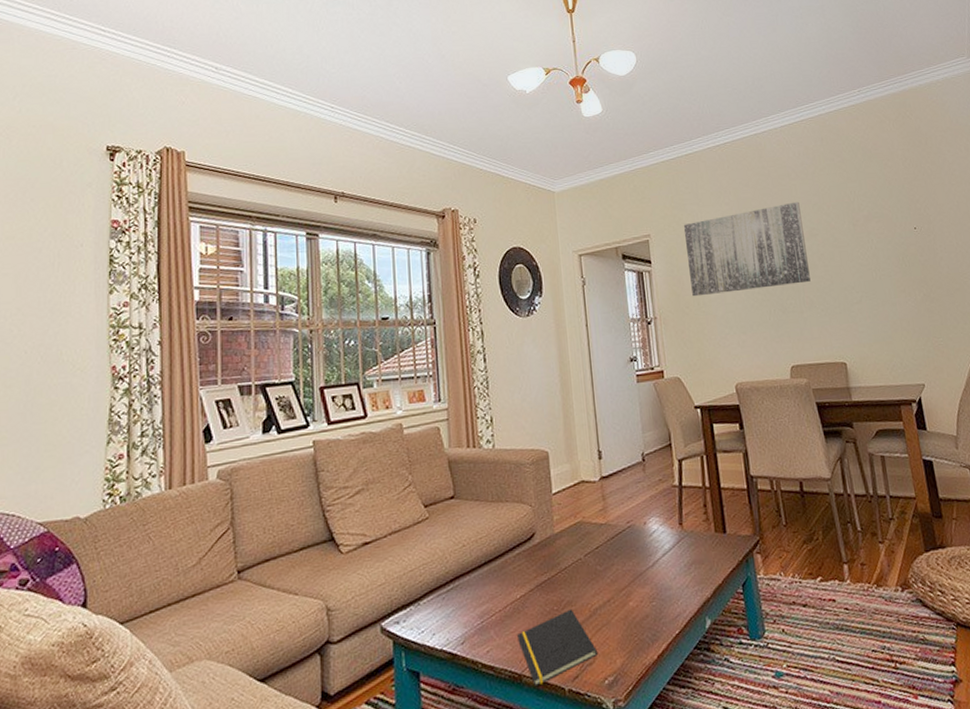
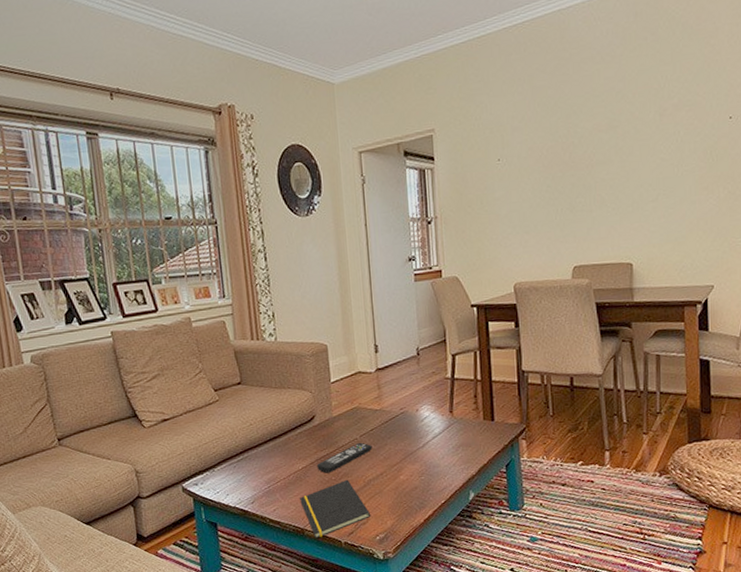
remote control: none [536,563,598,603] -> present [316,442,373,473]
wall art: present [683,201,811,297] -> none [470,89,604,196]

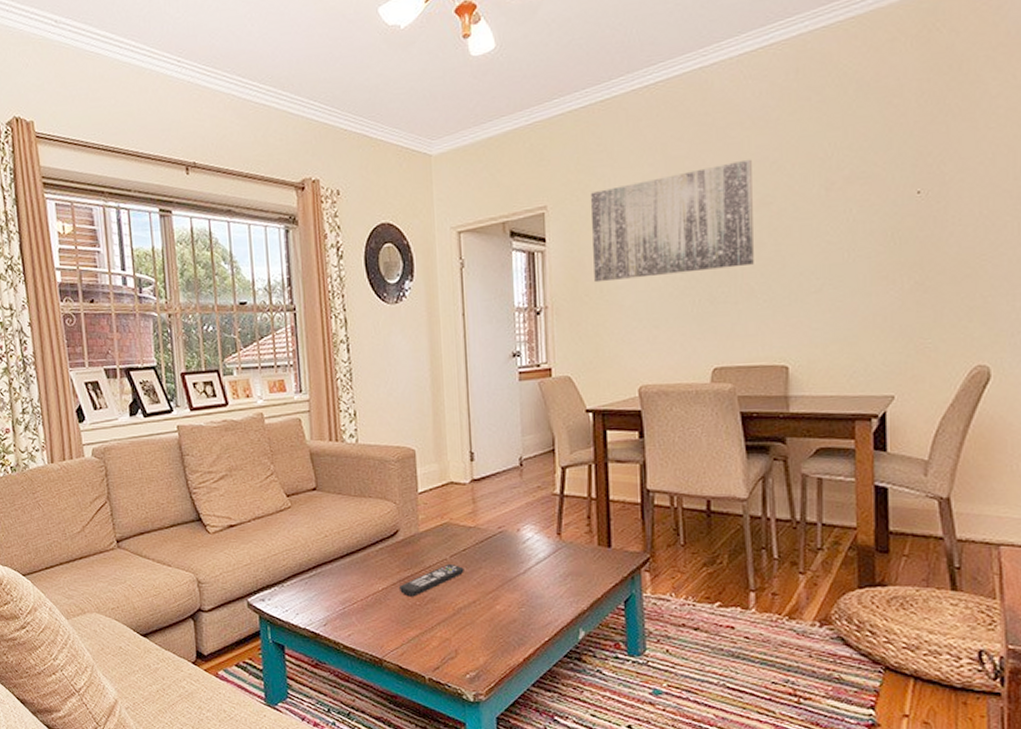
notepad: present [300,479,371,539] -> none [379,605,461,672]
wall art: none [470,89,604,196] -> present [590,159,754,283]

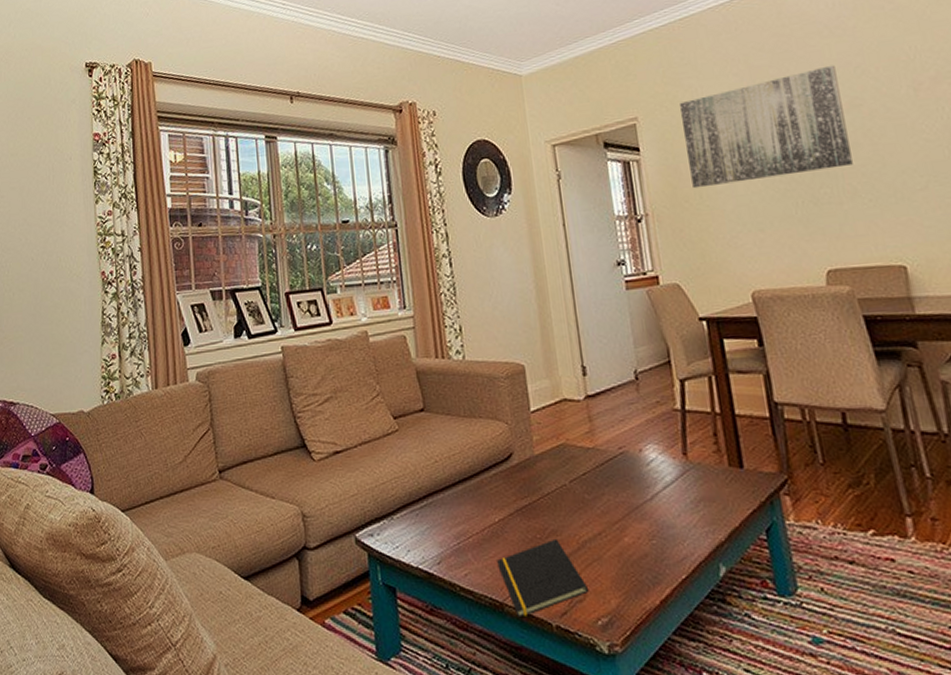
notepad: none [379,605,461,672] -> present [497,538,590,618]
remote control: present [398,563,464,597] -> none [516,490,586,529]

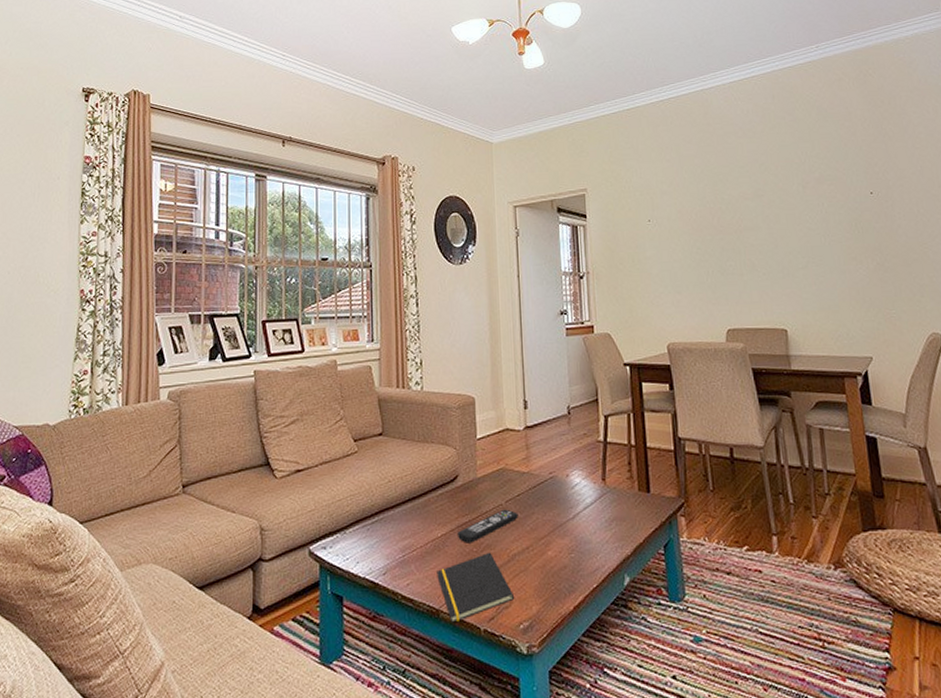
remote control: none [516,490,586,529] -> present [456,509,518,543]
wall art: present [678,65,853,189] -> none [621,160,753,253]

